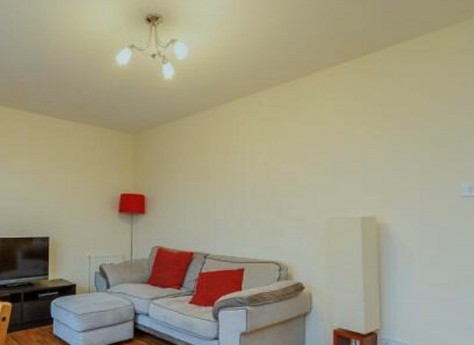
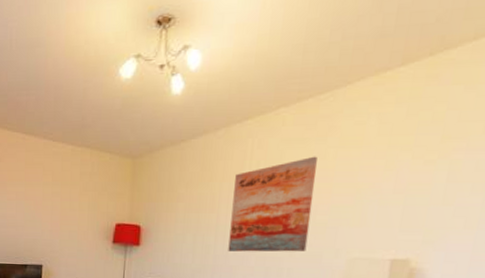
wall art: none [226,132,293,216] -> present [228,156,317,252]

